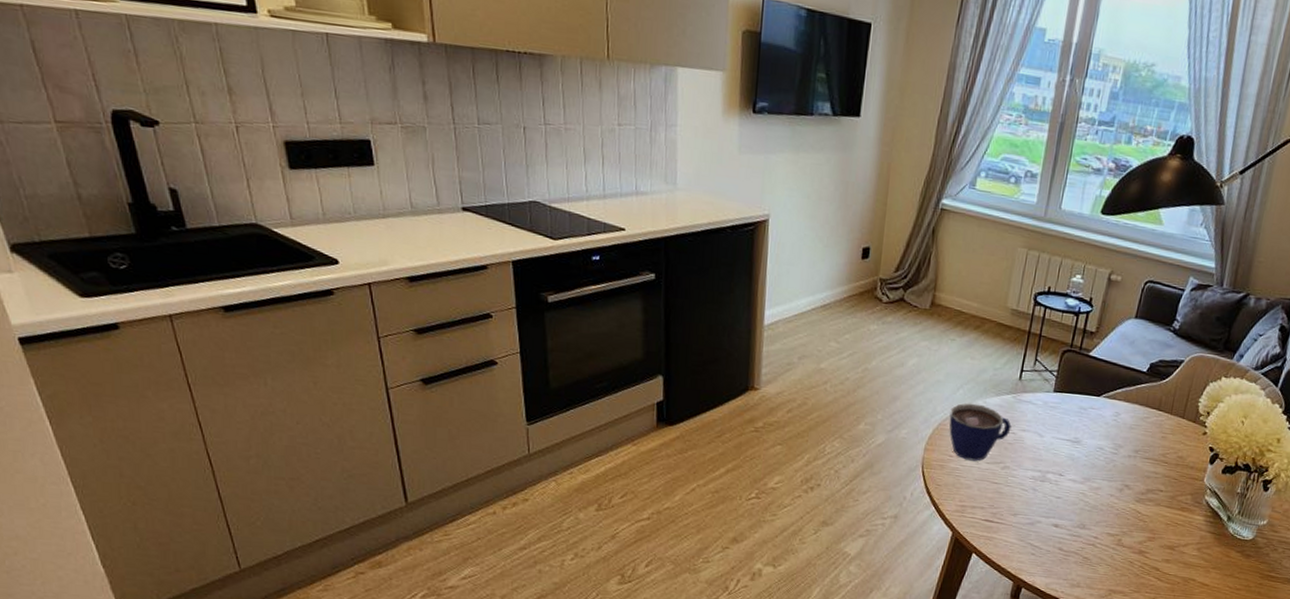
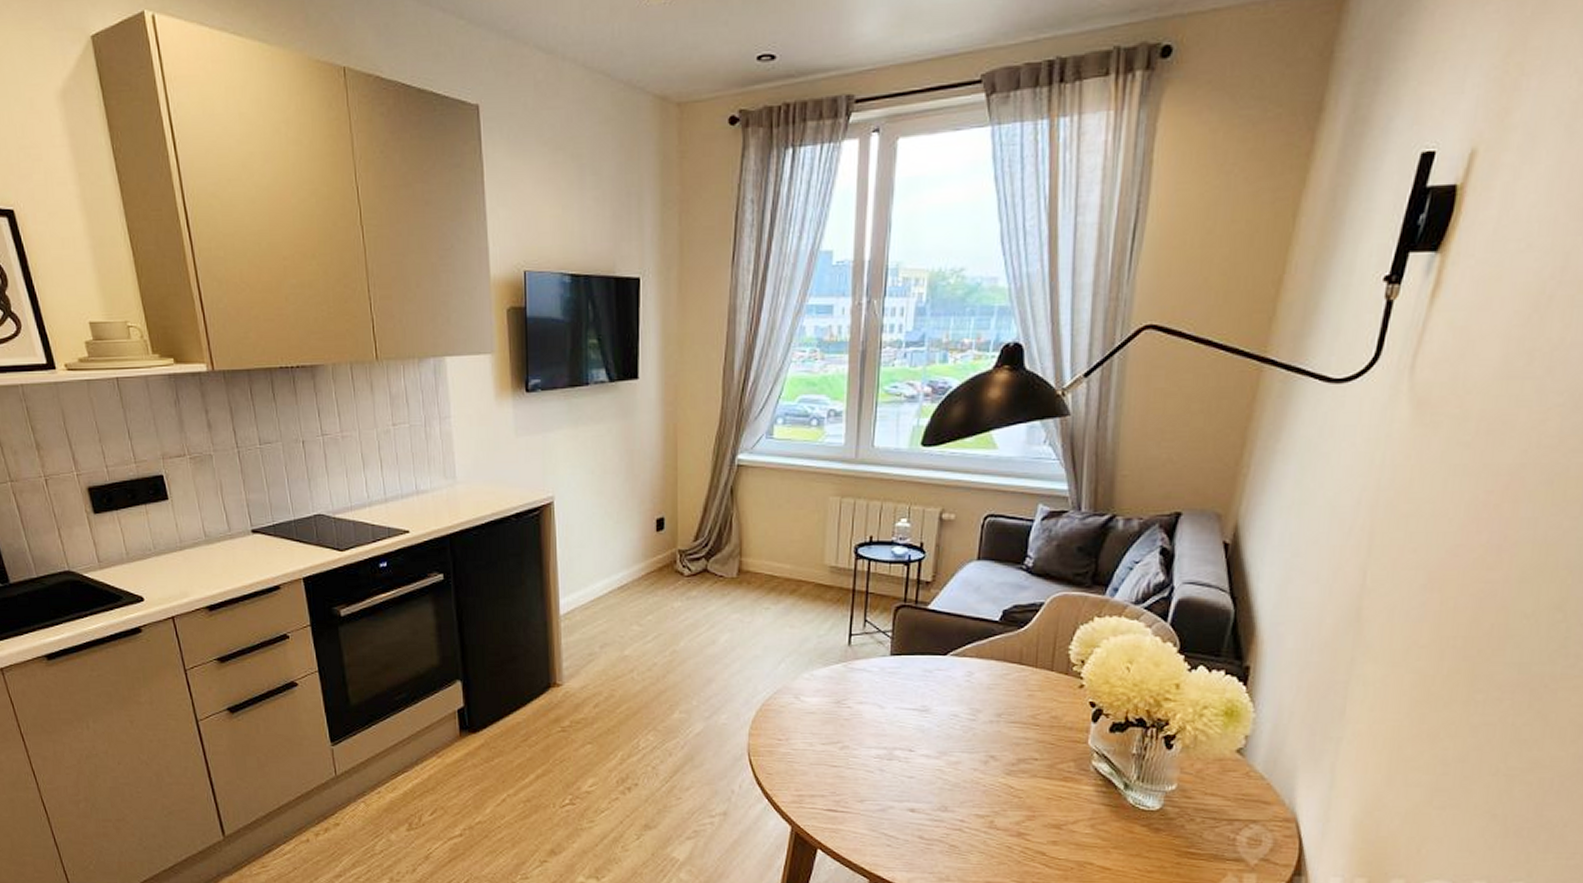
cup: present [949,403,1012,461] -> none [773,677,846,743]

